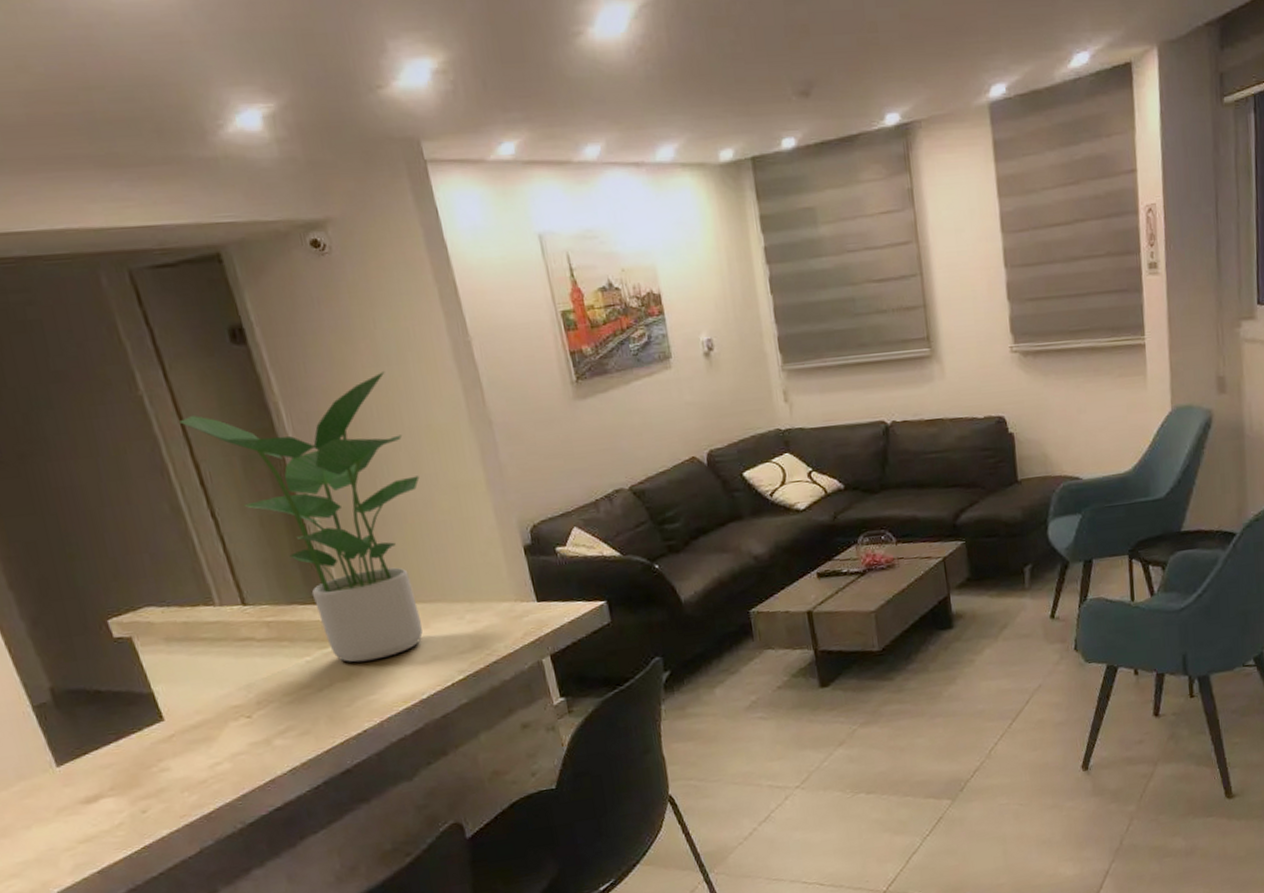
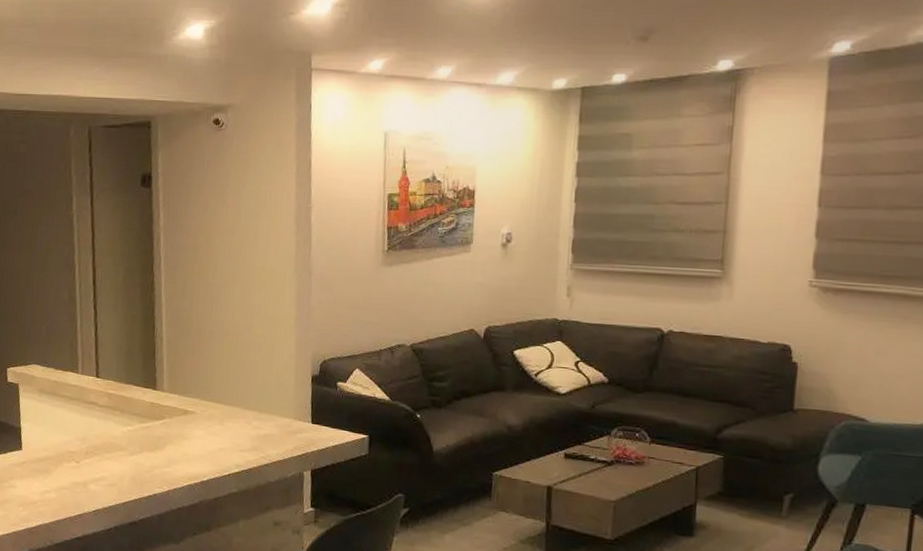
potted plant: present [180,371,423,663] -> none [92,221,246,441]

